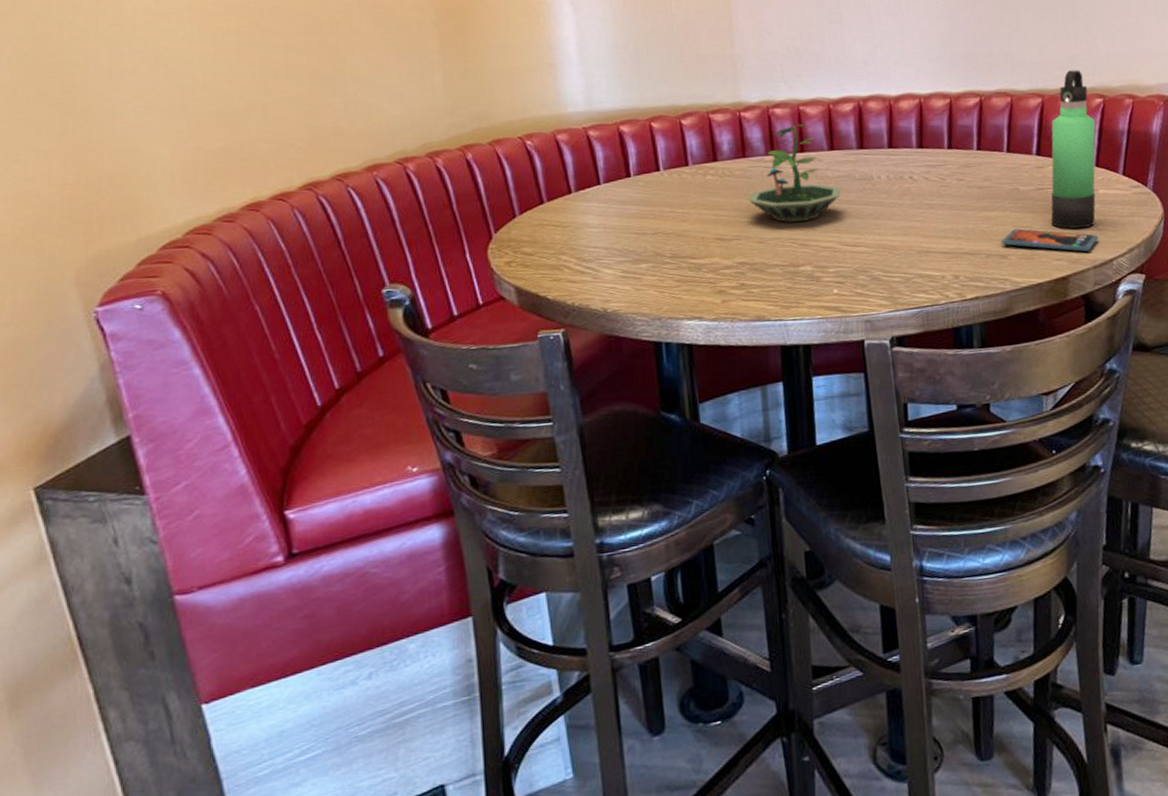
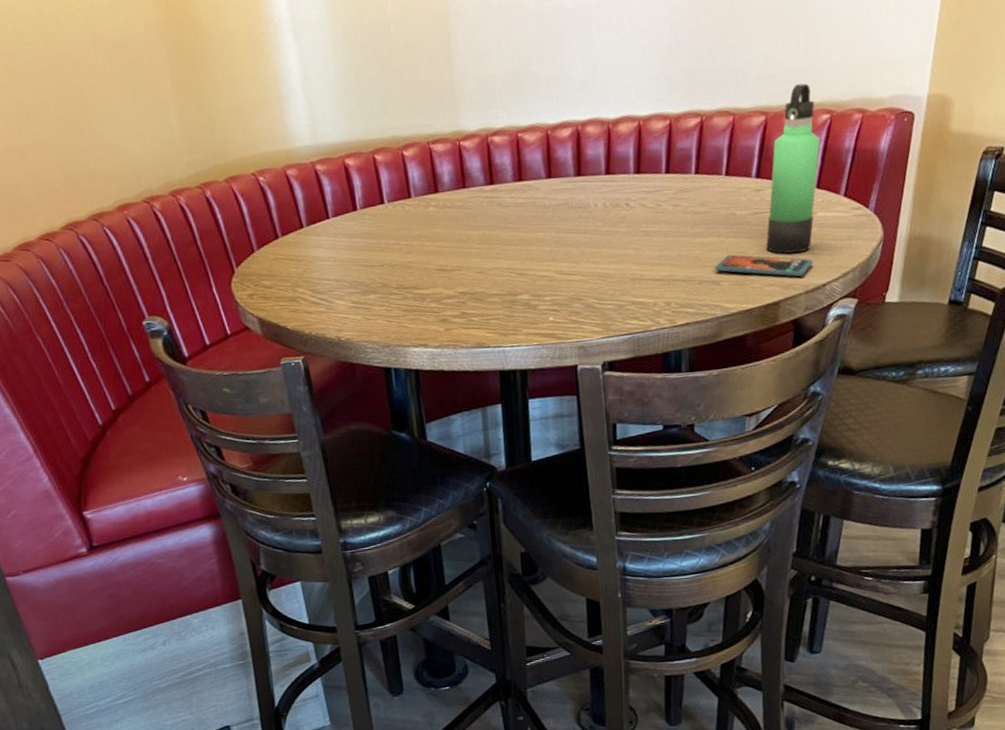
terrarium: present [748,124,841,223] -> none [469,152,558,253]

